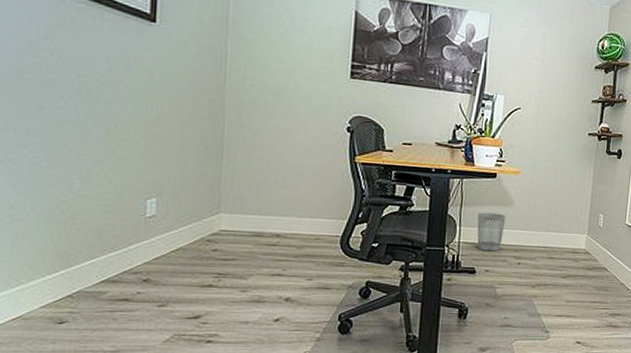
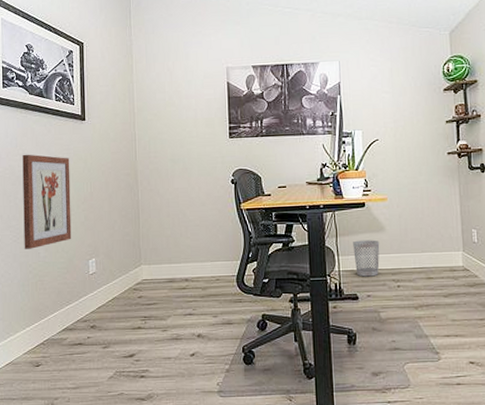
wall art: none [50,51,129,177] -> present [22,154,72,249]

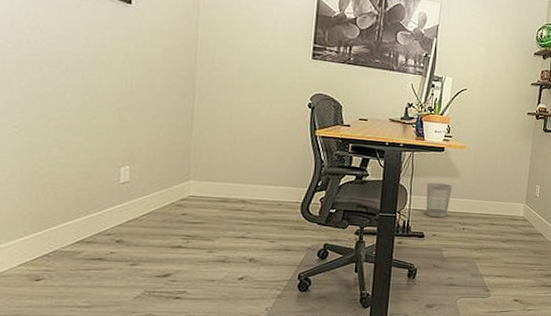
wall art: present [22,154,72,249] -> none [29,28,105,145]

